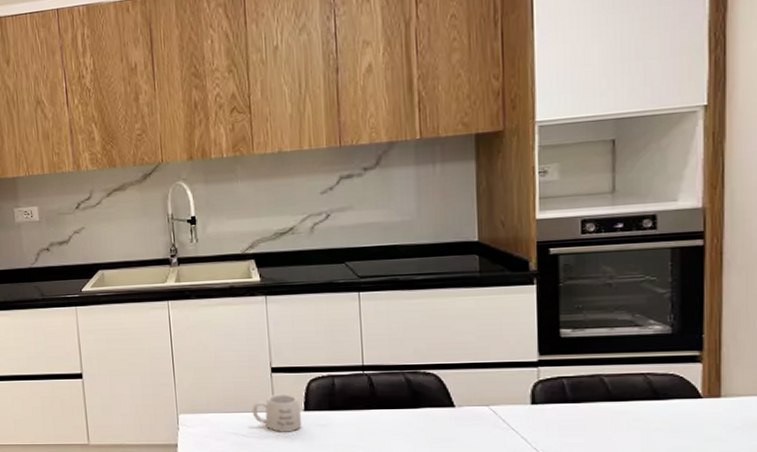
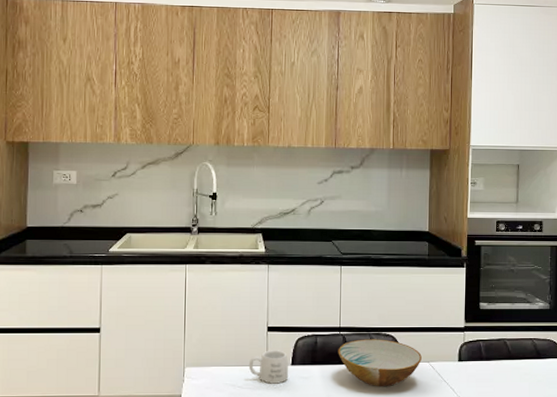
bowl: none [362,378,478,436] -> present [338,339,422,387]

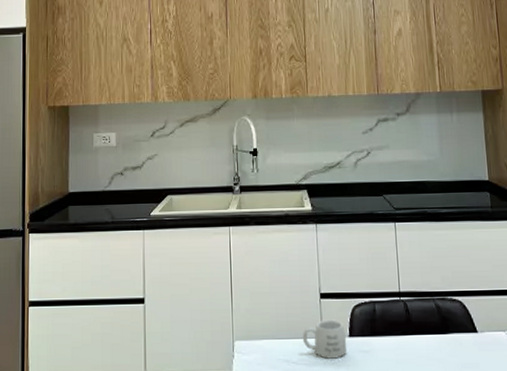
bowl: present [338,339,422,387] -> none [399,305,496,362]

